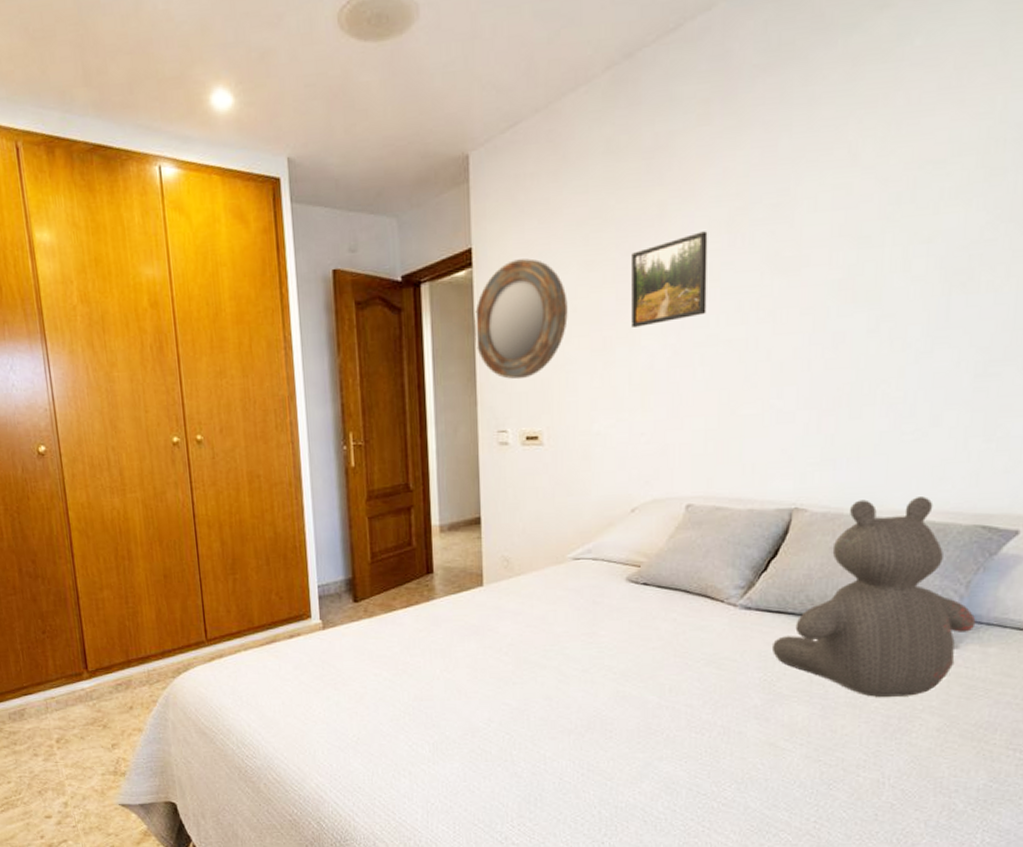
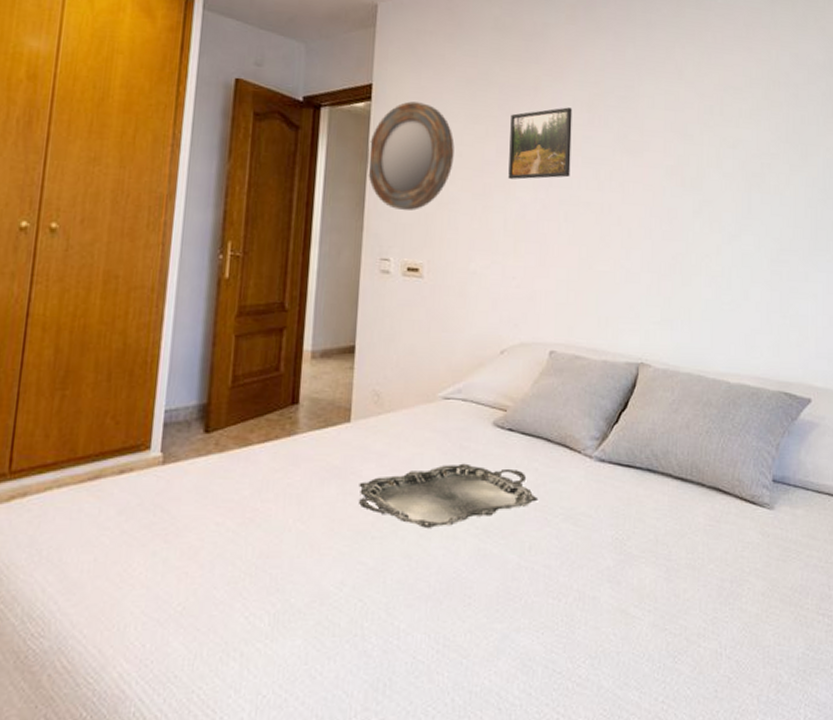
serving tray: none [496,617,678,674] -> present [359,463,539,528]
teddy bear: present [773,497,976,697] -> none [623,360,786,558]

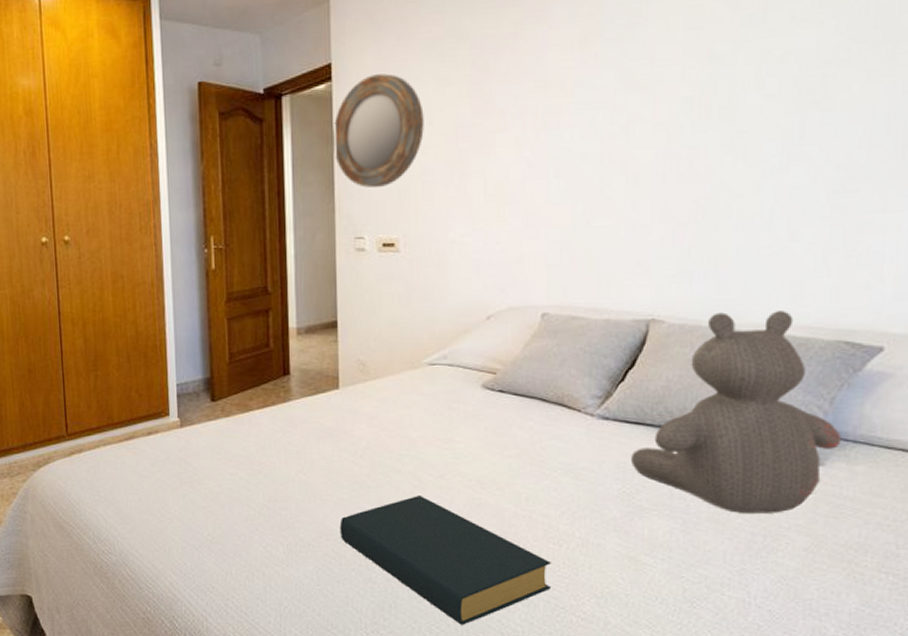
hardback book: none [336,545,551,703] -> present [339,494,552,625]
serving tray: present [359,463,539,528] -> none [352,423,534,479]
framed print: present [508,107,572,180] -> none [486,49,561,140]
teddy bear: none [623,360,786,558] -> present [631,311,842,513]

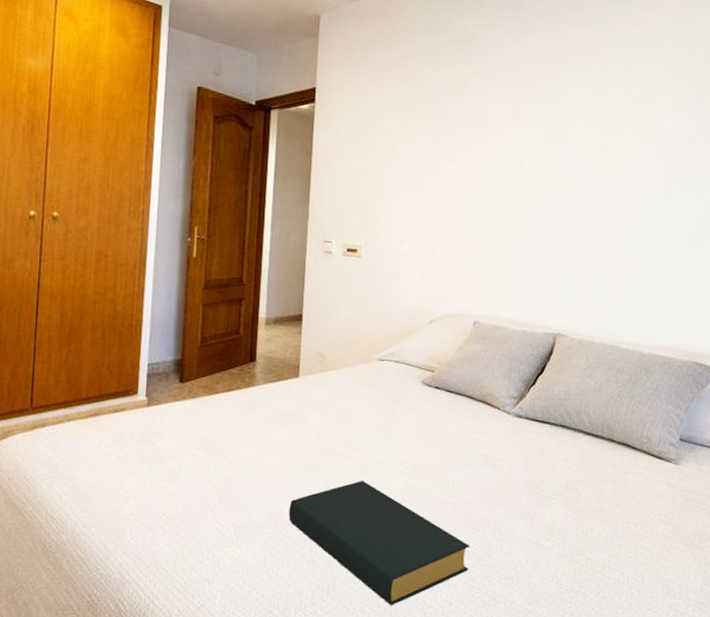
home mirror: present [333,73,424,188] -> none [311,102,389,200]
teddy bear: present [631,311,842,513] -> none [538,332,693,504]

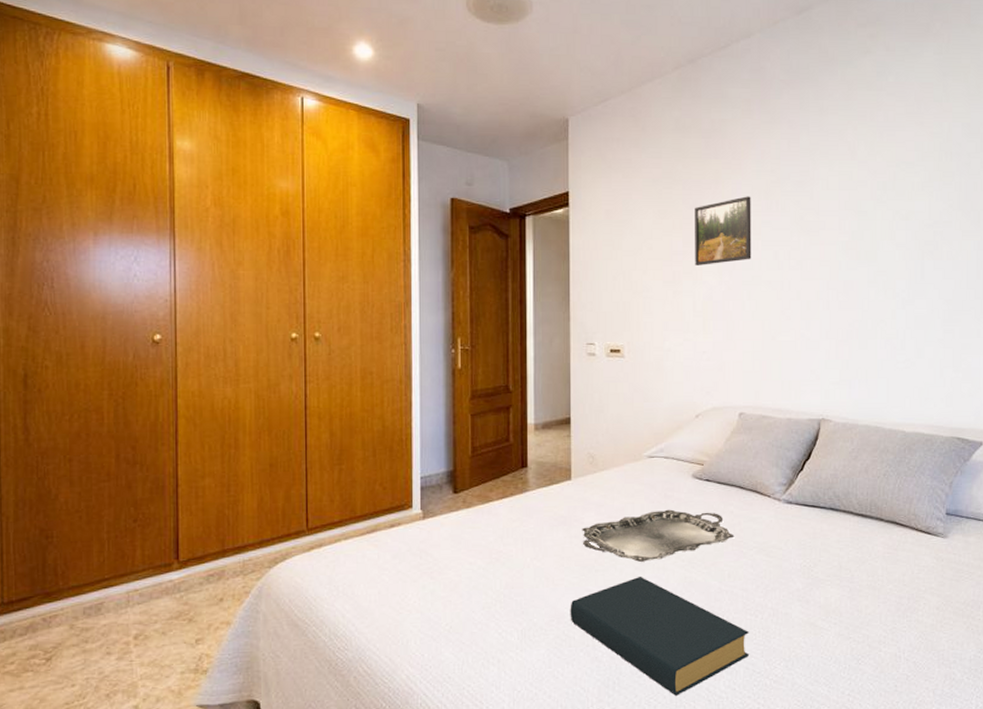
serving tray: none [306,414,461,466] -> present [582,509,735,562]
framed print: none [438,103,499,170] -> present [695,196,752,265]

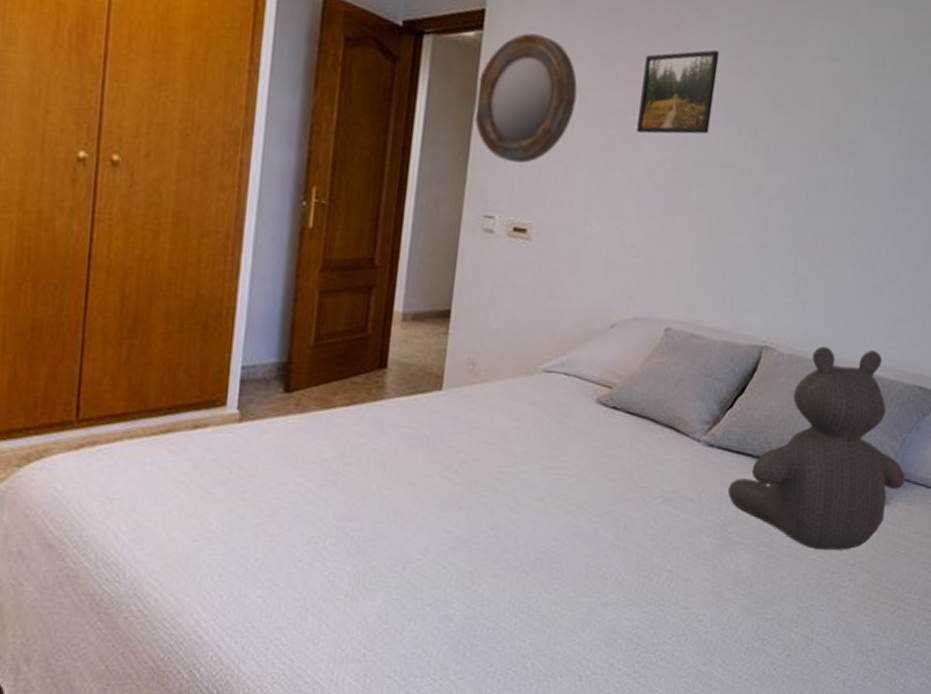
home mirror: none [569,204,645,301] -> present [474,33,578,163]
hardback book: present [570,576,750,696] -> none [419,518,641,668]
serving tray: present [582,509,735,562] -> none [447,439,639,502]
teddy bear: none [810,413,958,580] -> present [728,346,906,550]

